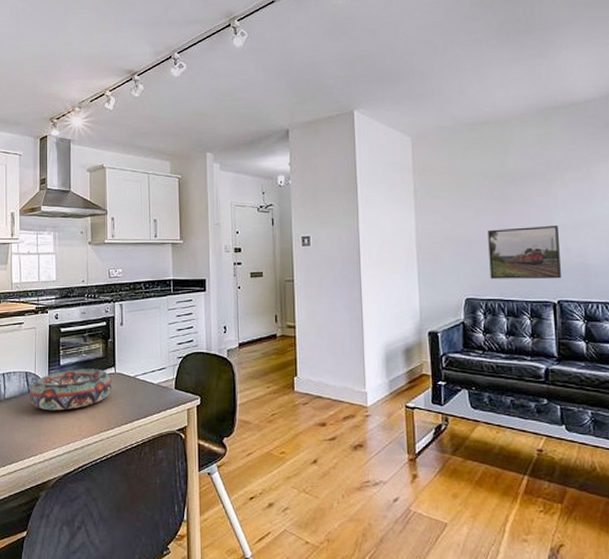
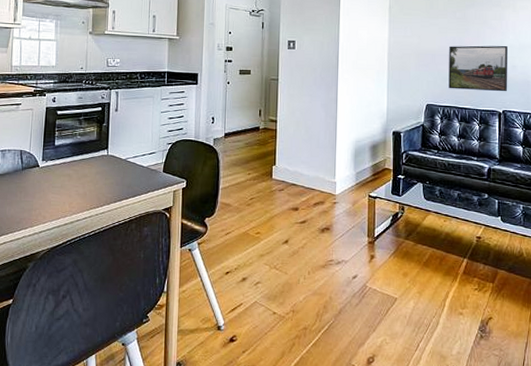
decorative bowl: present [29,369,113,411] -> none [23,149,105,188]

